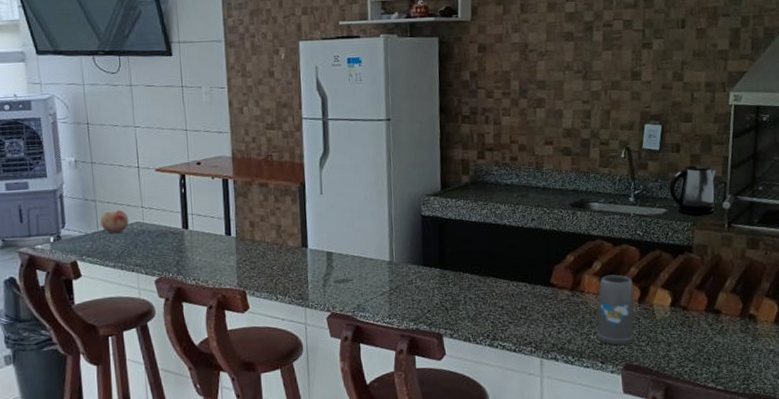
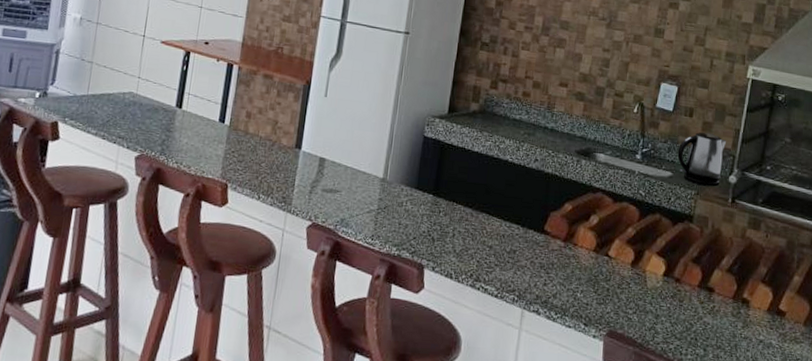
fruit: present [100,209,129,234] -> none [92,75,123,101]
beer mug: present [596,274,635,345] -> none [583,231,629,309]

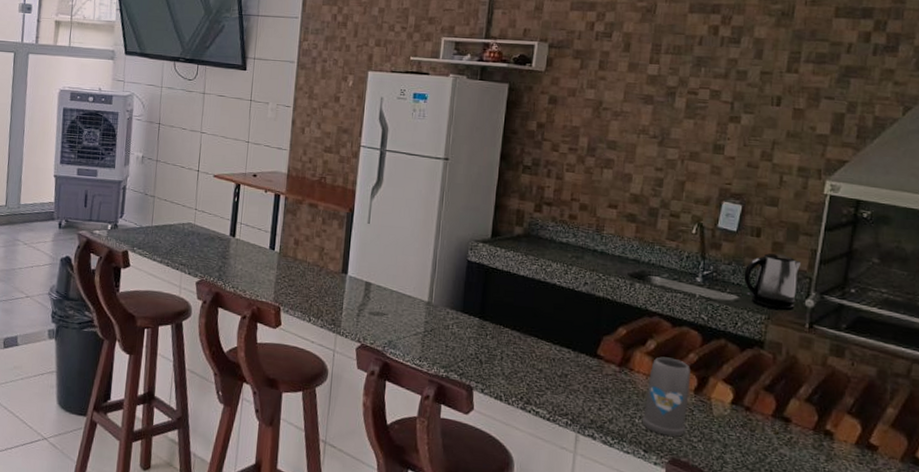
beer mug: none [583,231,629,309] -> present [642,356,690,437]

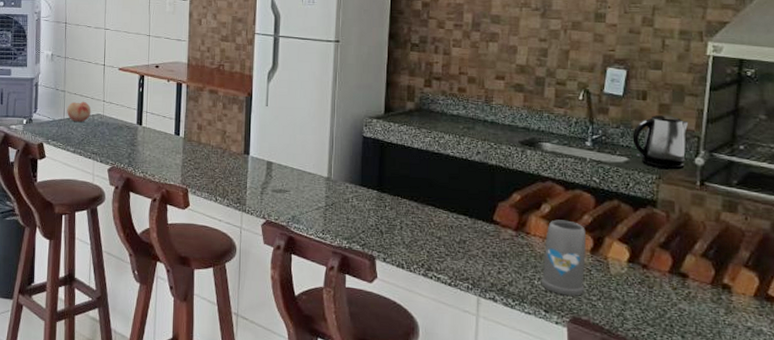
fruit: none [155,208,182,231] -> present [67,101,91,123]

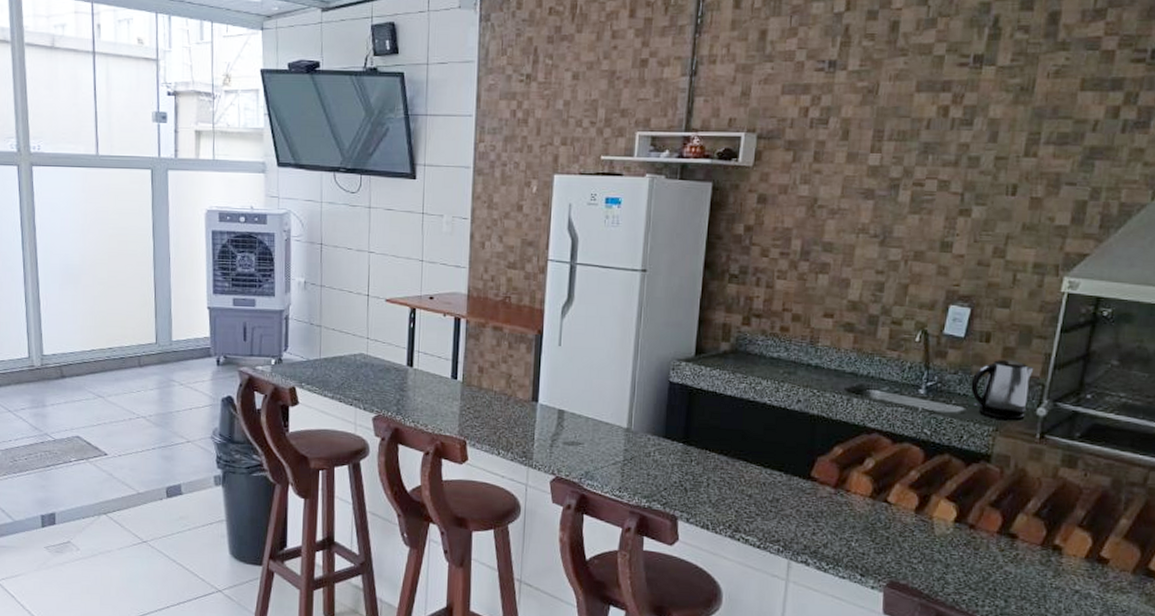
fruit: present [67,101,91,123] -> none [323,338,353,364]
beer mug: present [541,219,586,296] -> none [858,476,911,559]

